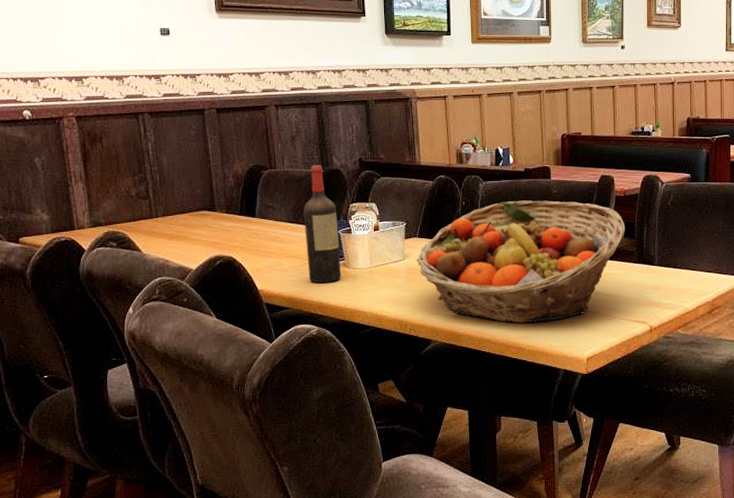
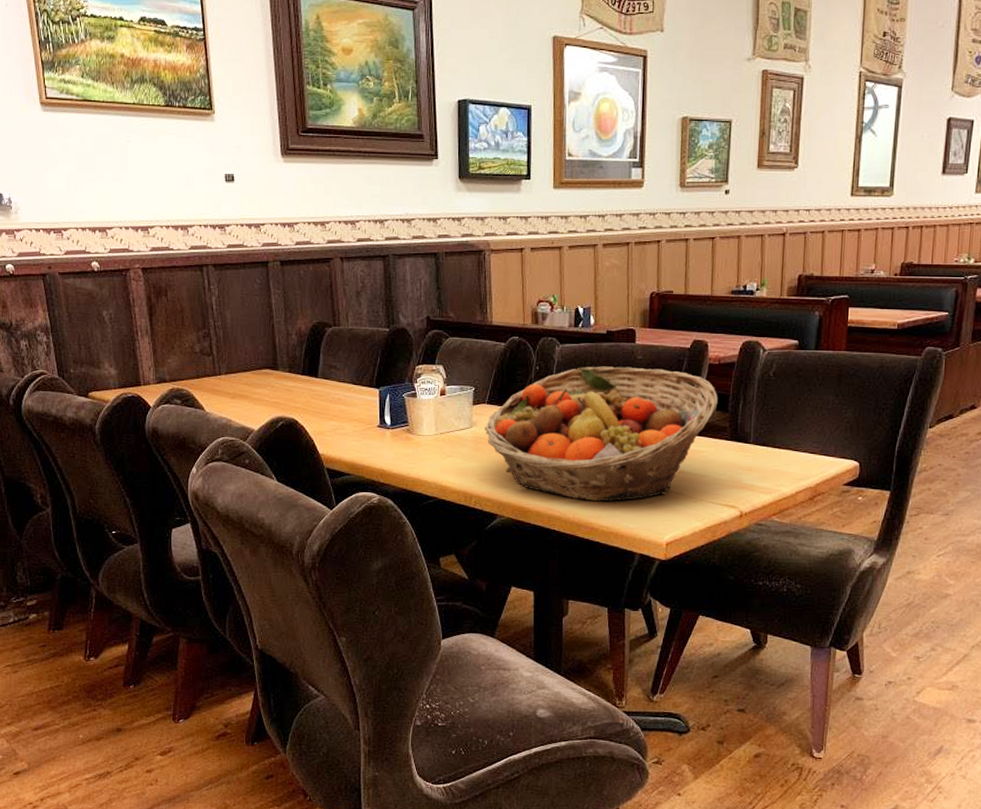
wine bottle: present [304,165,342,284] -> none [367,323,405,450]

